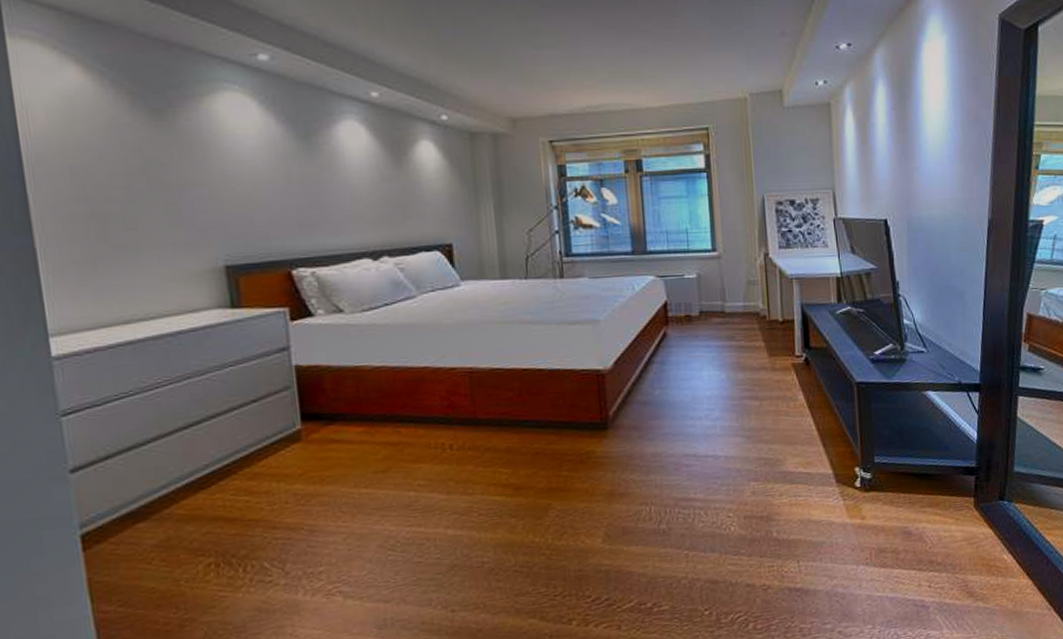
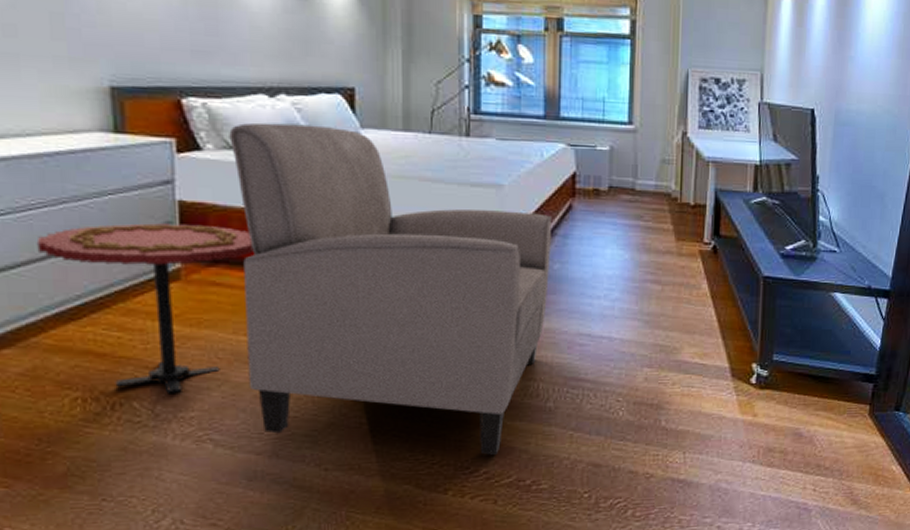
side table: none [164,386,369,552] -> present [36,223,254,395]
chair: none [338,282,651,582] -> present [229,122,551,455]

